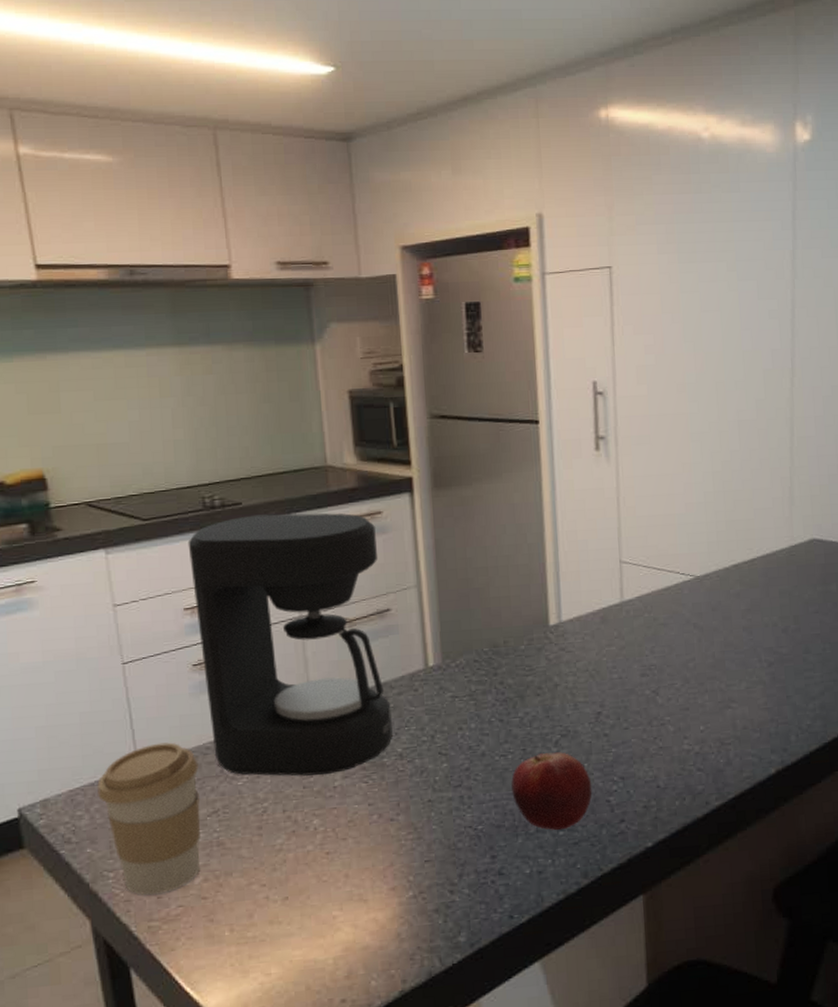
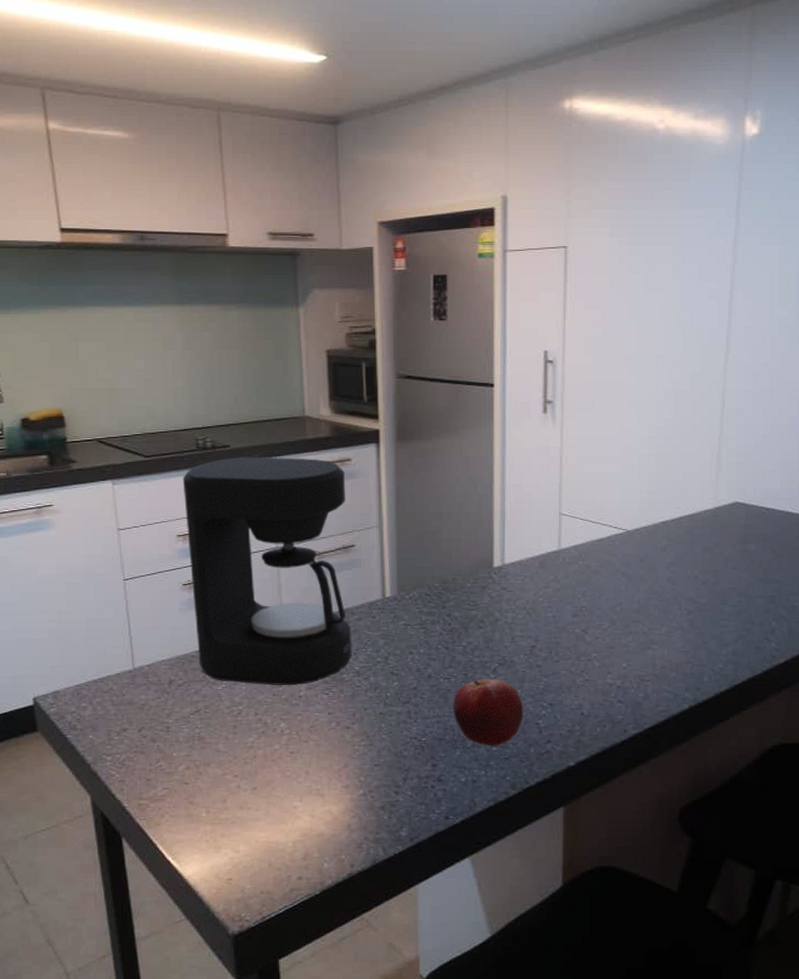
coffee cup: present [97,742,200,896] -> none [99,649,185,778]

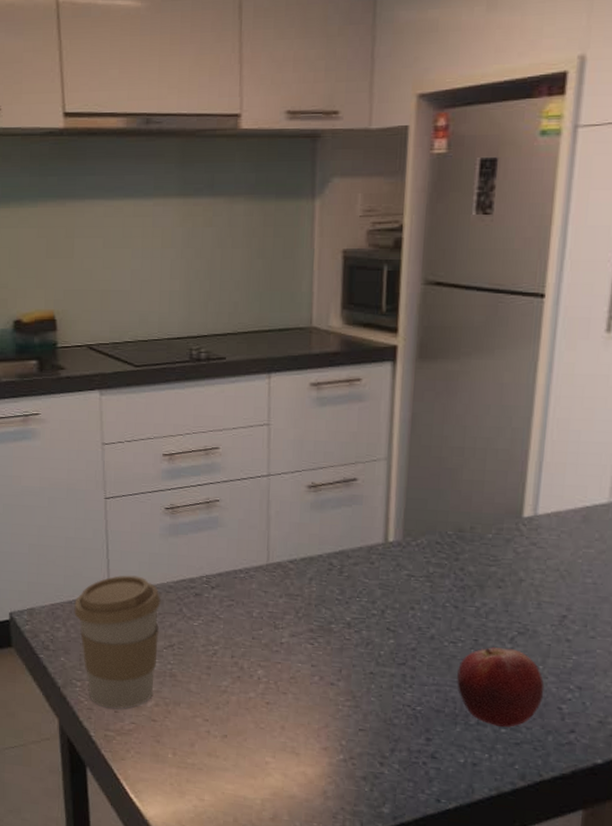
coffee cup: none [99,649,185,778] -> present [74,575,161,709]
coffee maker: present [182,457,352,685] -> none [172,371,352,630]

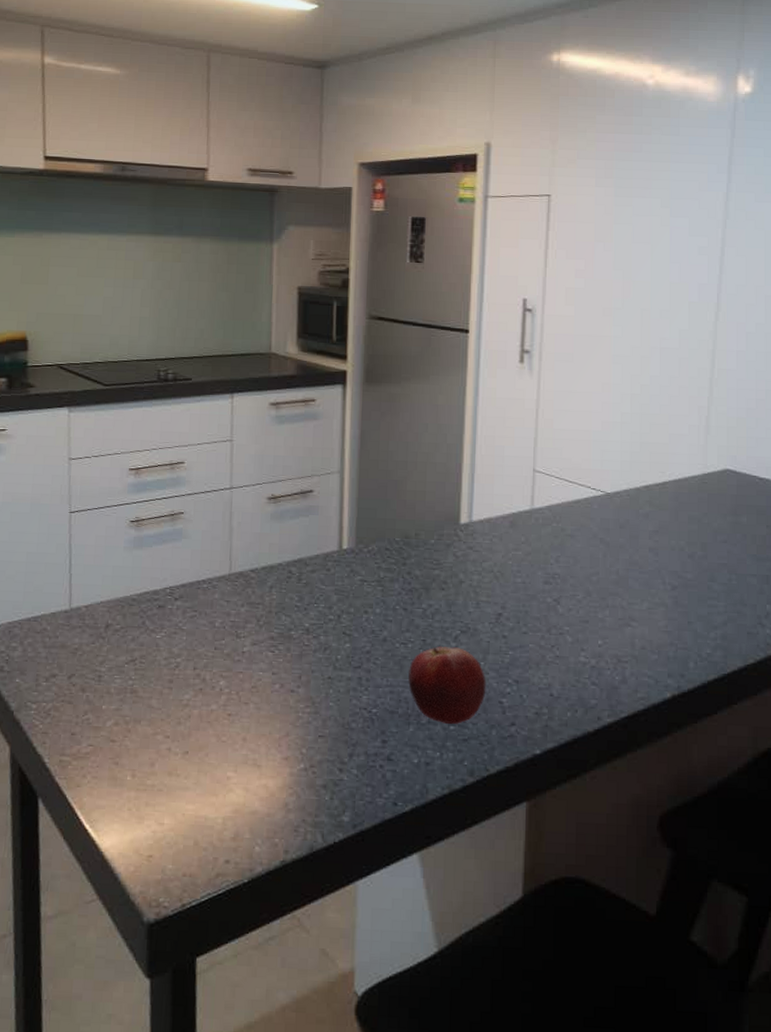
coffee cup: present [74,575,161,709] -> none [32,589,124,731]

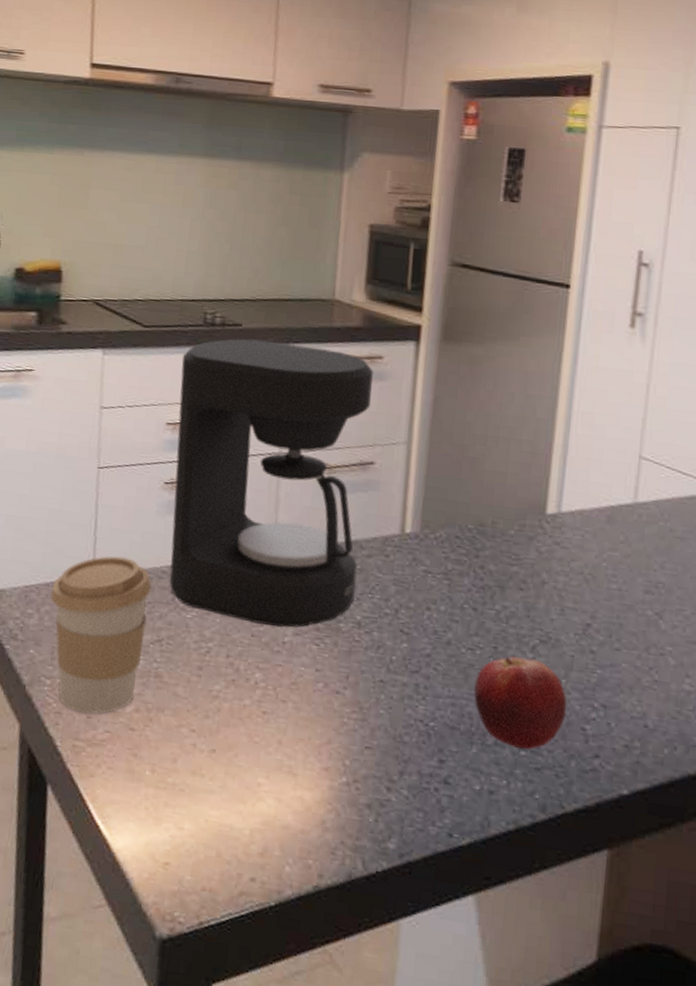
coffee cup: none [32,589,124,731] -> present [50,556,152,714]
coffee maker: none [139,391,308,639] -> present [169,339,373,628]

